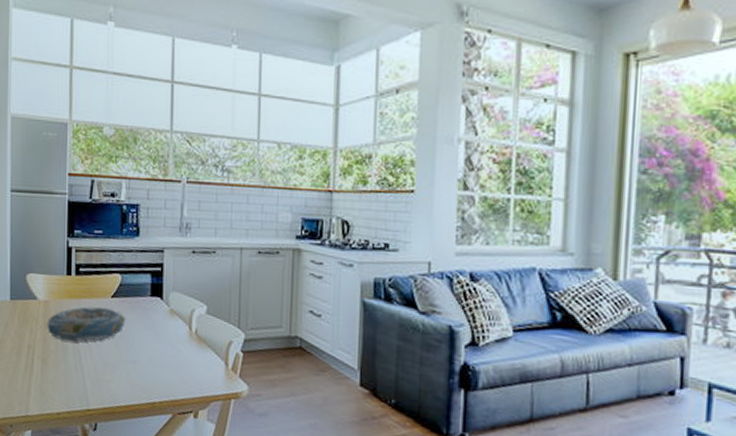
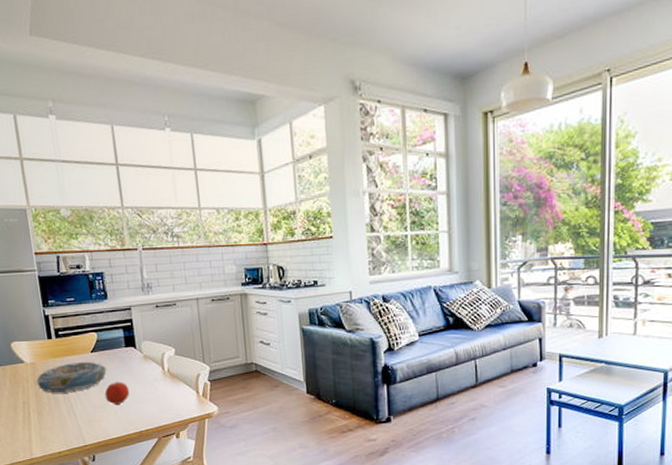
apple: none [119,337,148,366] -> present [104,382,130,405]

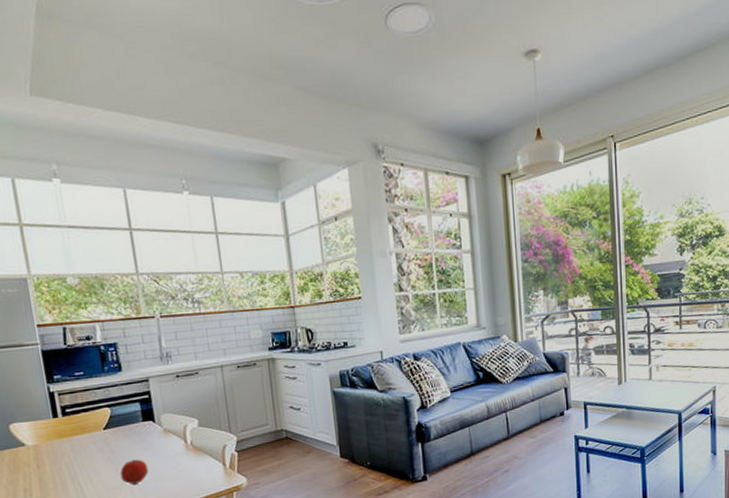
decorative bowl: present [36,361,107,394] -> none [40,439,123,478]

